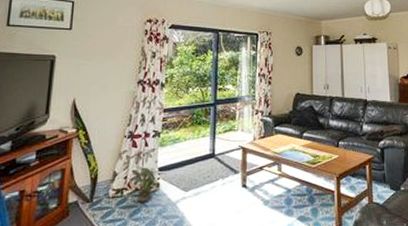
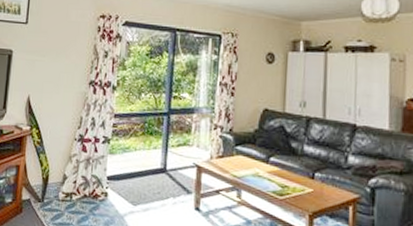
potted plant: present [127,166,160,202] -> none [76,171,109,210]

